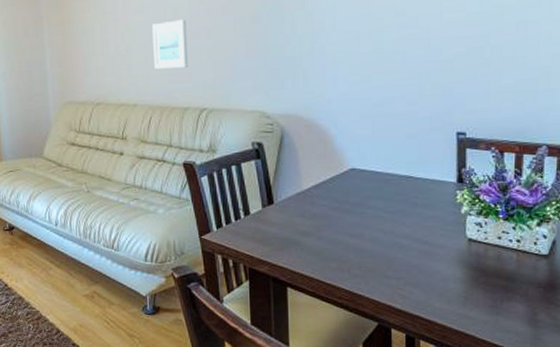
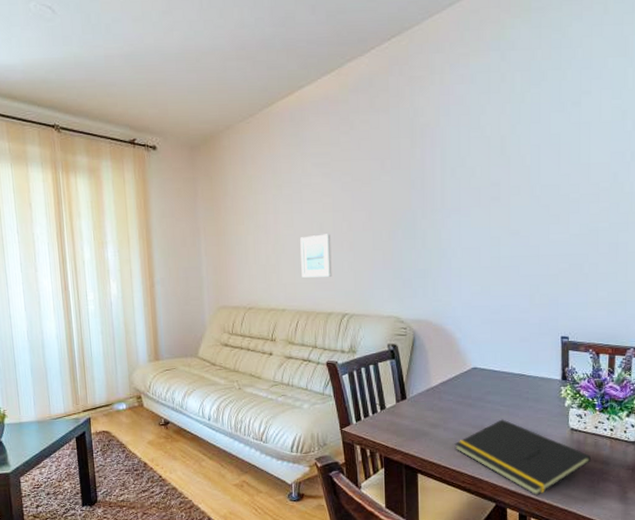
notepad: none [329,227,493,316] -> present [454,419,591,496]

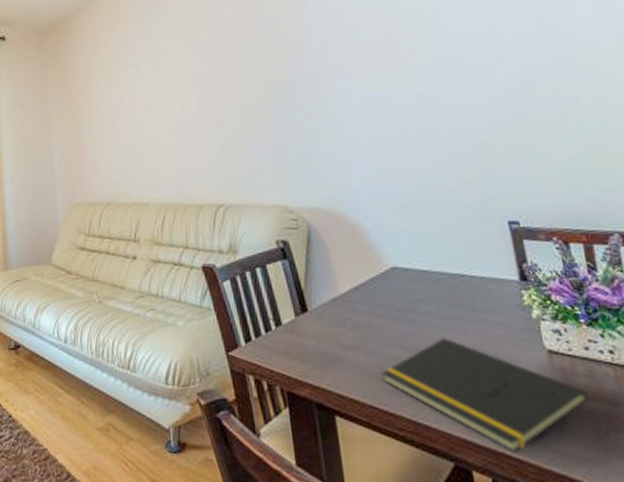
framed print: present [300,234,332,278] -> none [161,113,201,165]

